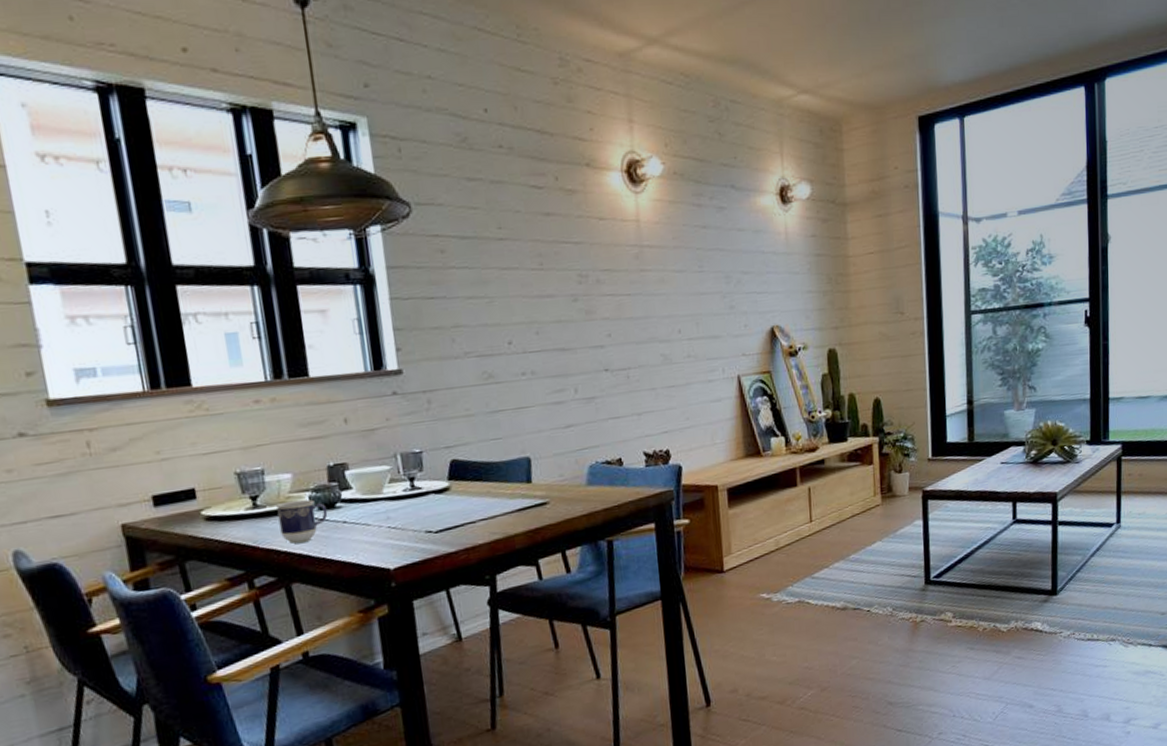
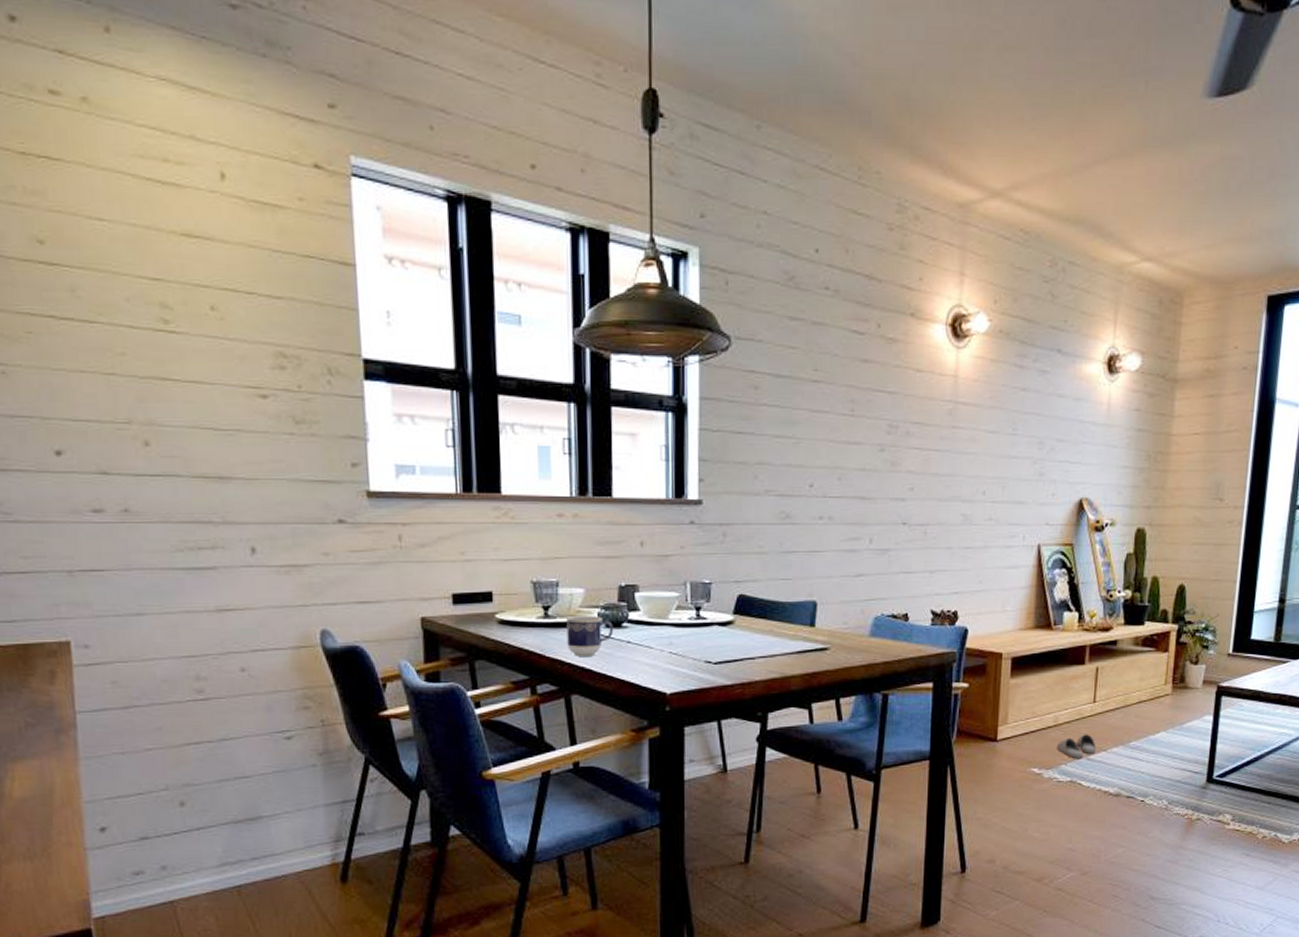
slippers: none [781,553,819,579] -> present [1056,734,1096,759]

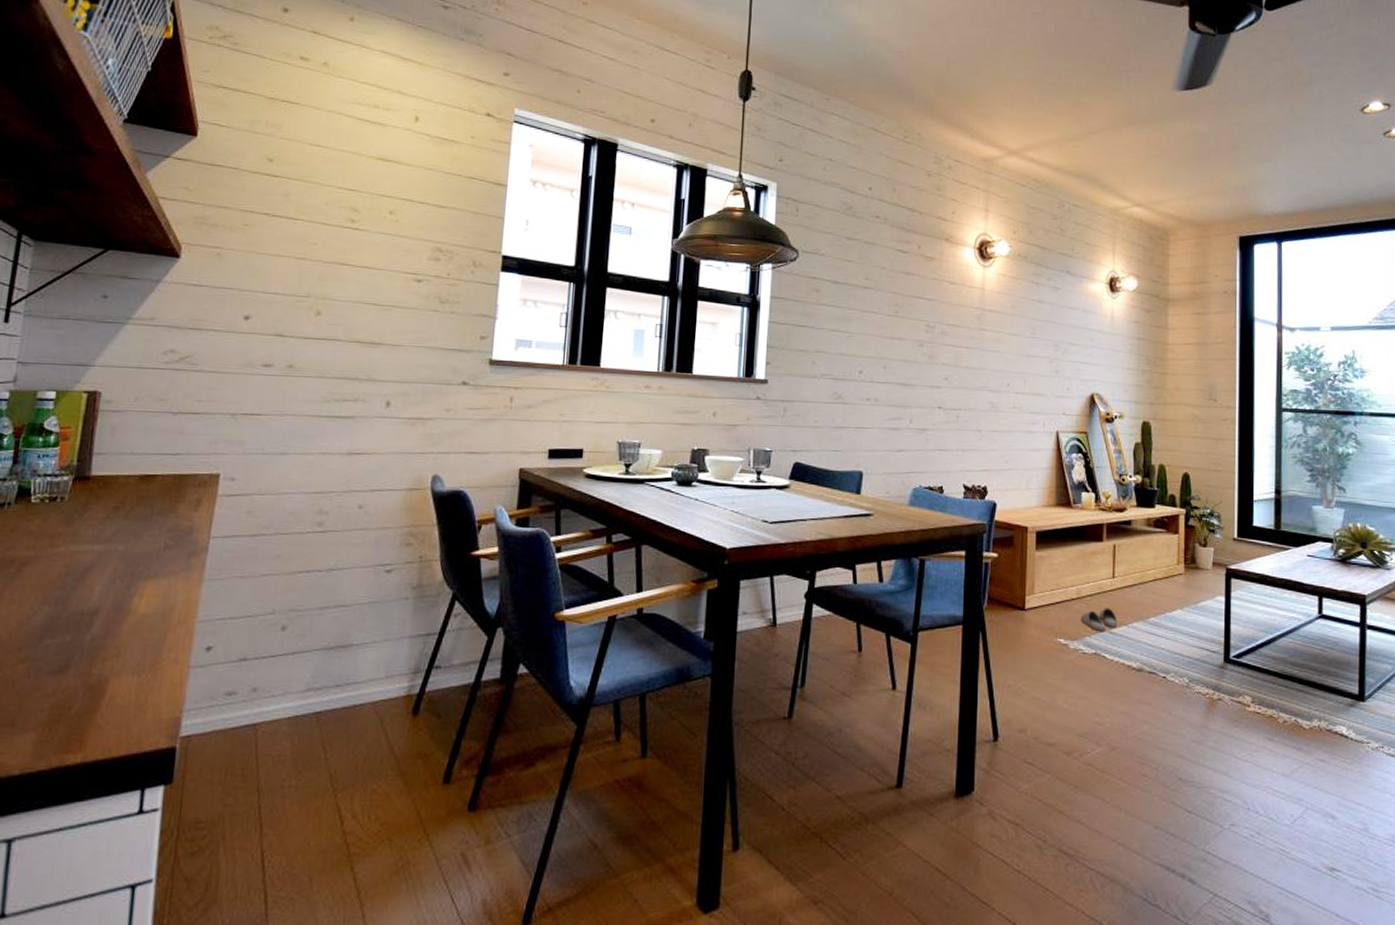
cup: present [566,615,614,656] -> none [642,473,684,510]

